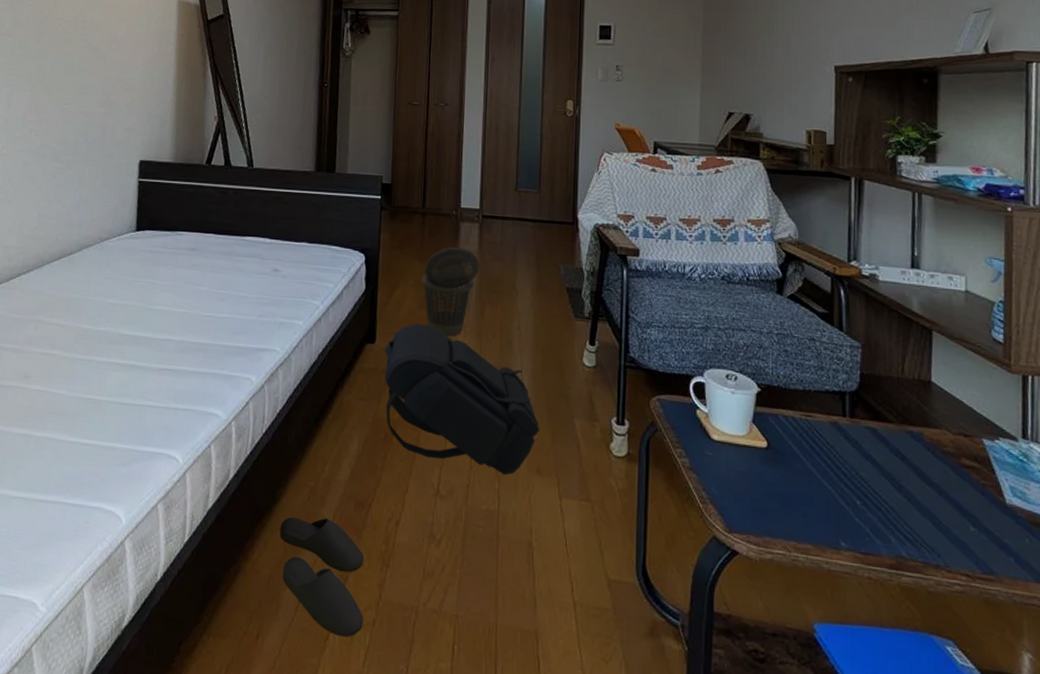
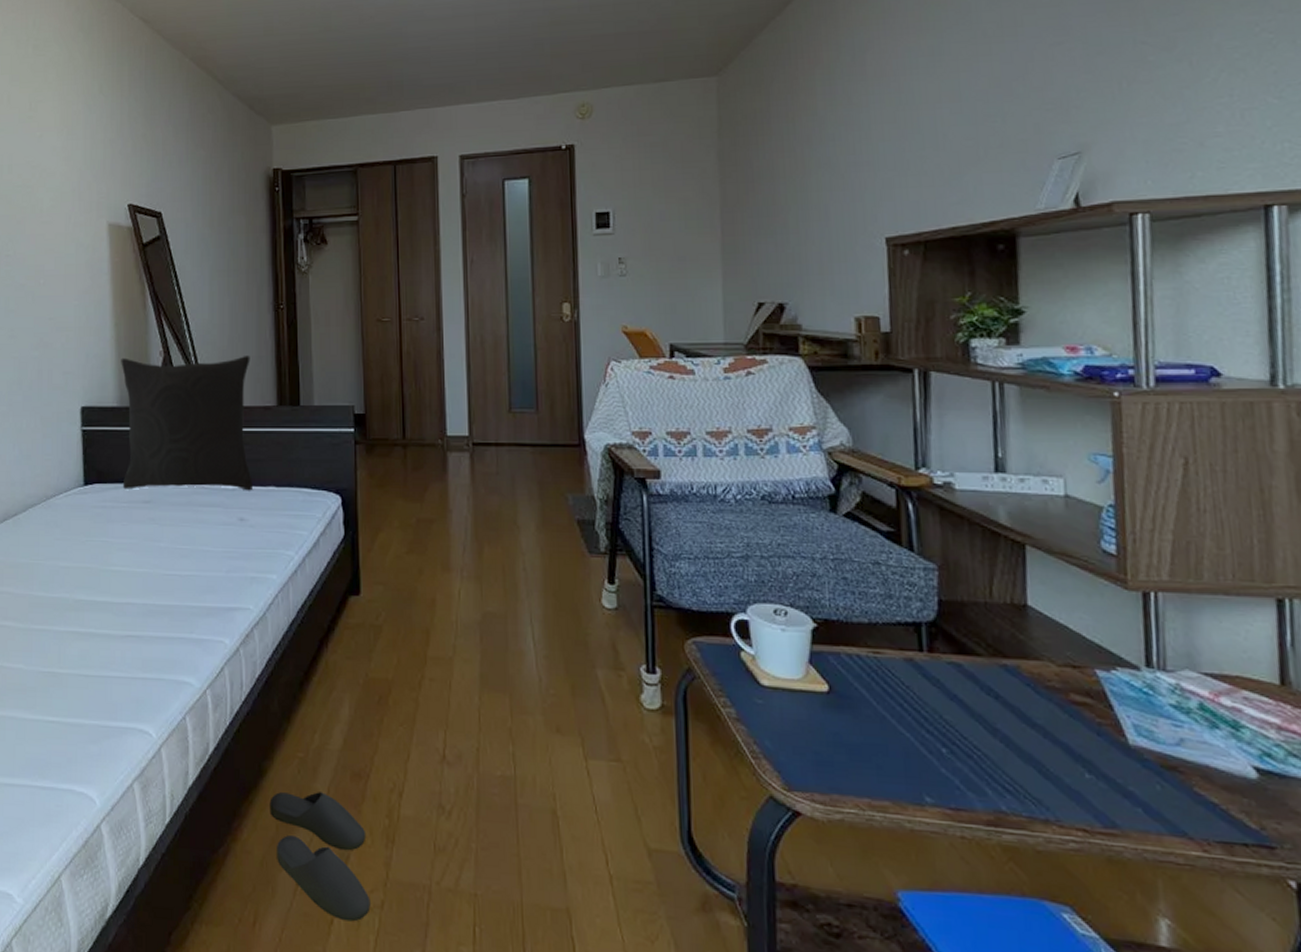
pillow: none [171,119,295,245] -> present [121,356,252,491]
backpack: present [384,324,540,475] -> none [371,571,557,735]
laundry basket: present [421,246,480,336] -> none [407,480,474,582]

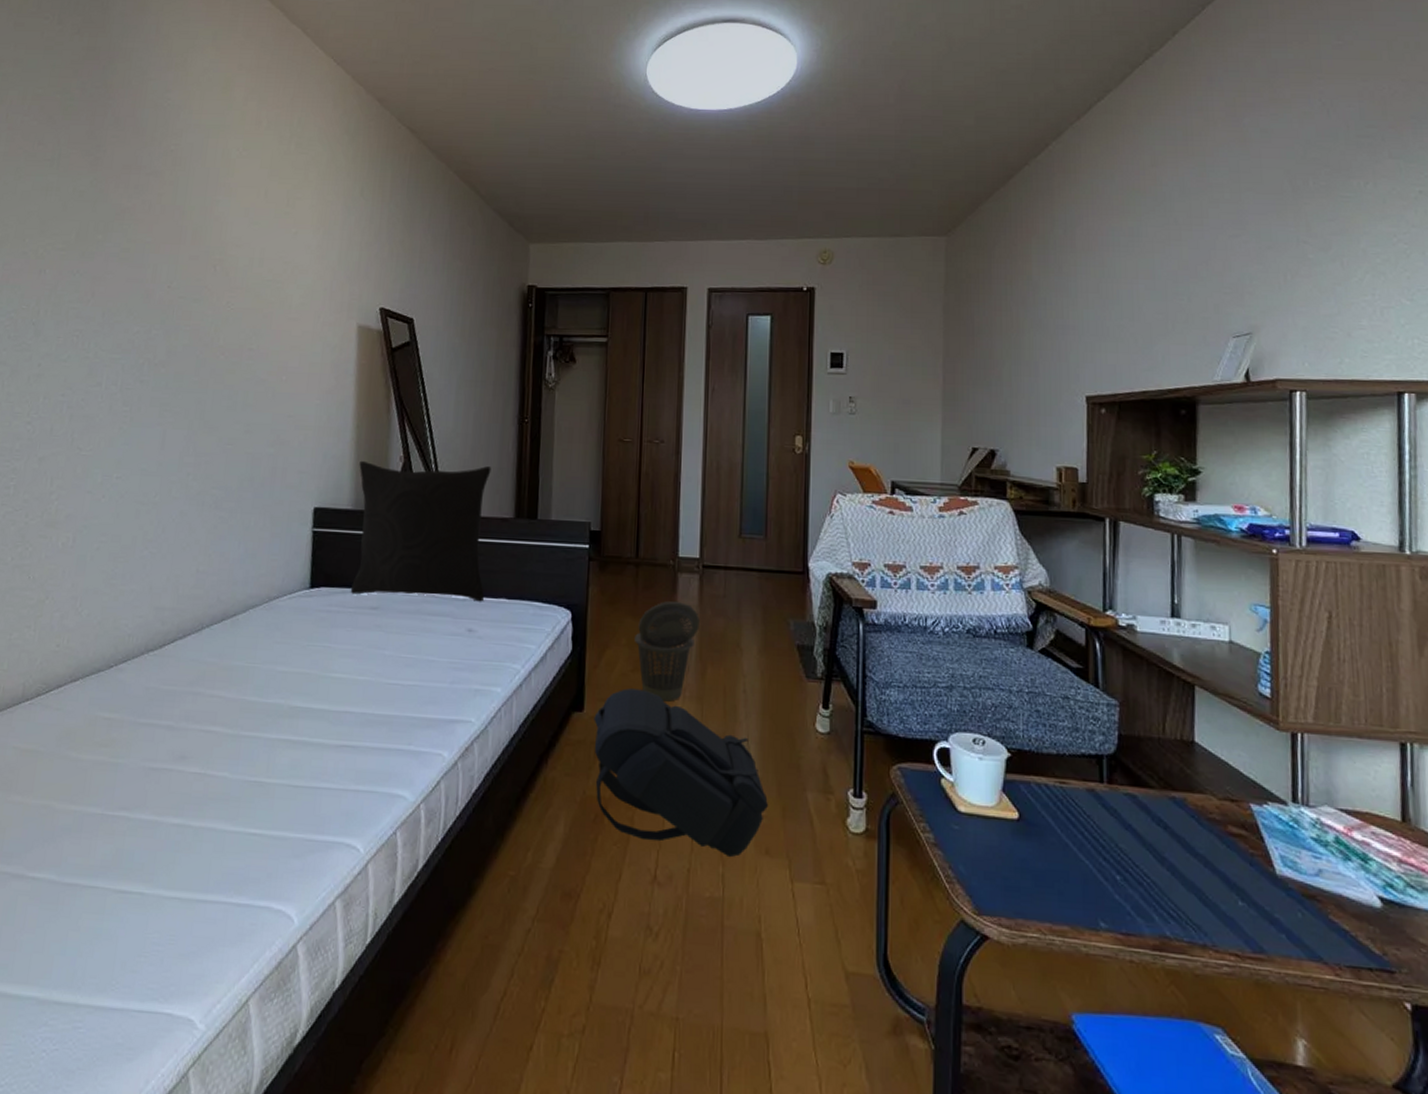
slippers: present [269,792,371,922] -> none [476,912,573,1048]
backpack: none [371,571,557,735] -> present [594,688,769,857]
laundry basket: none [407,480,474,582] -> present [635,601,701,702]

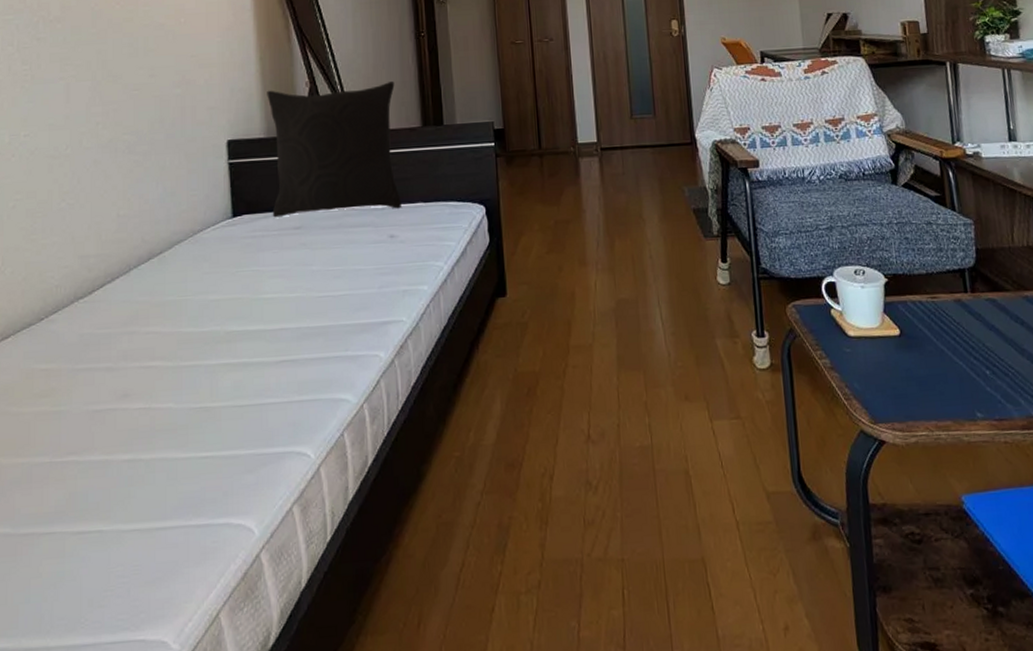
backpack: present [594,688,769,857] -> none [517,268,684,407]
laundry basket: present [635,601,701,702] -> none [546,183,605,277]

